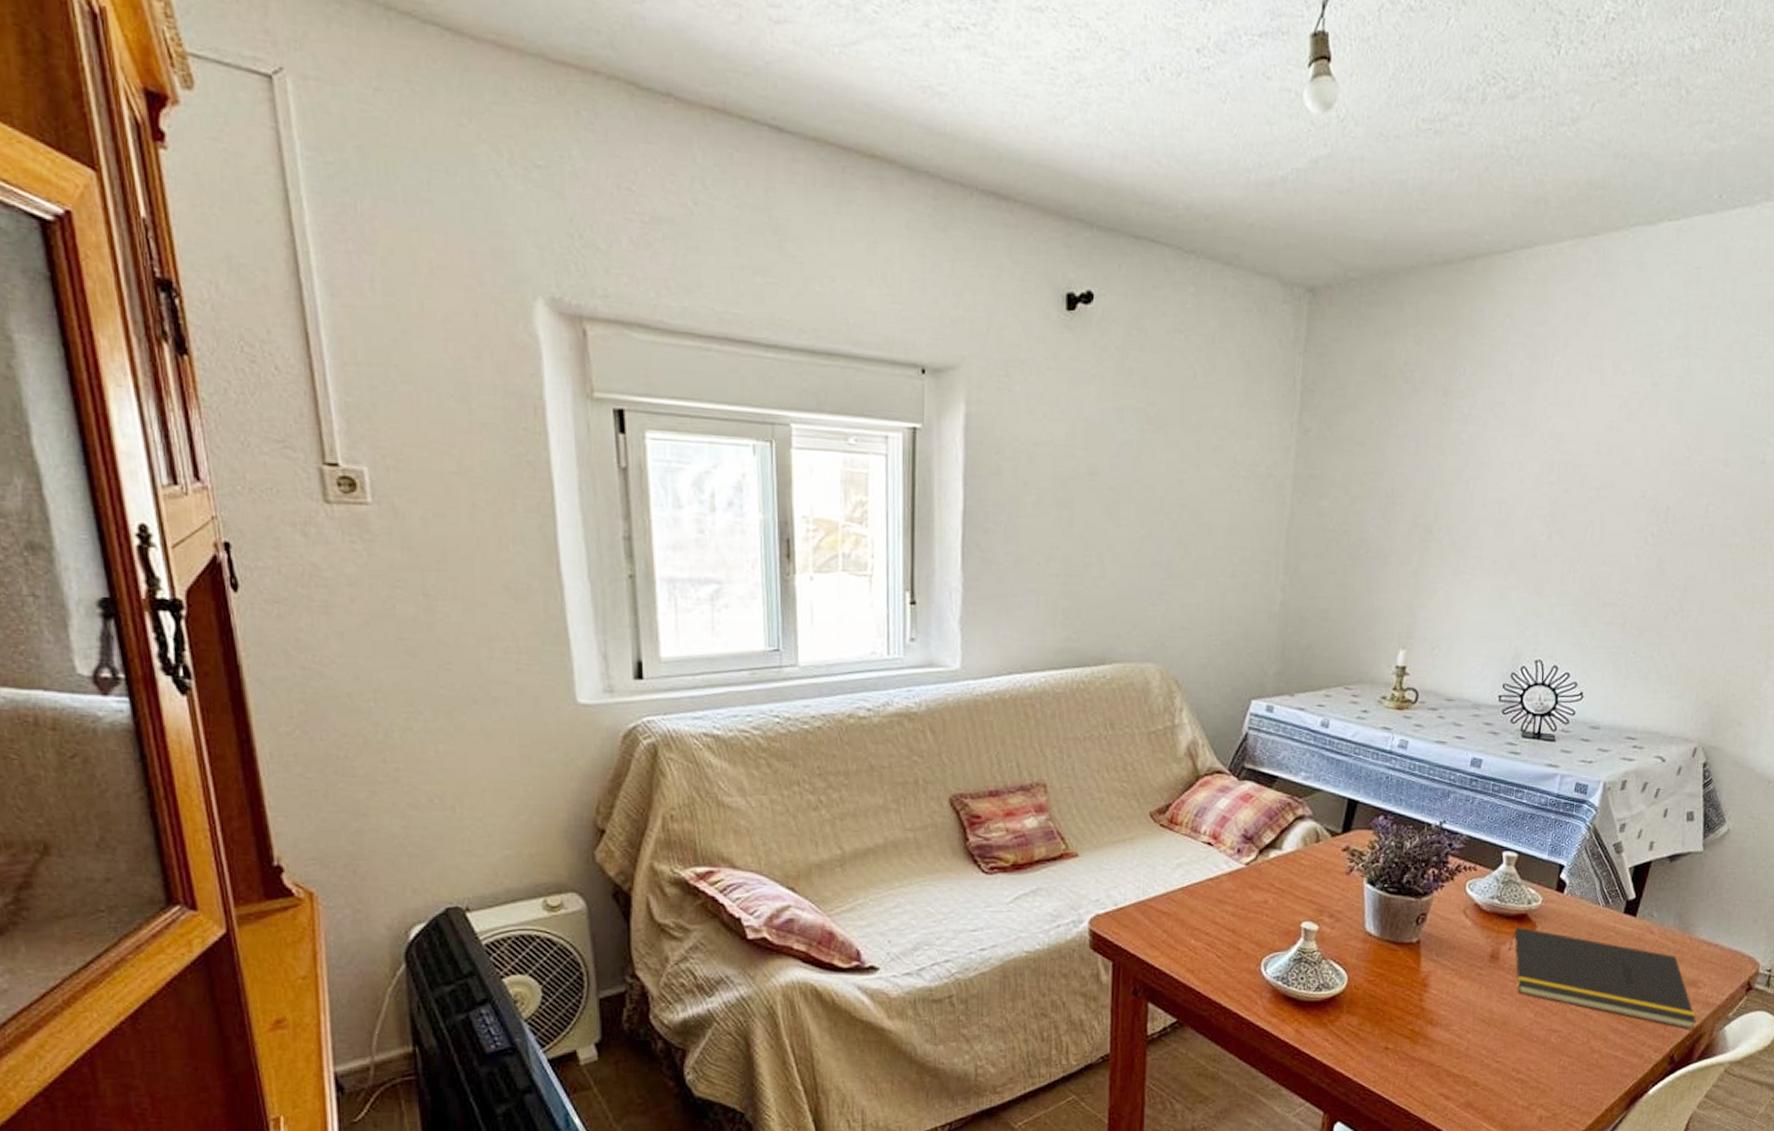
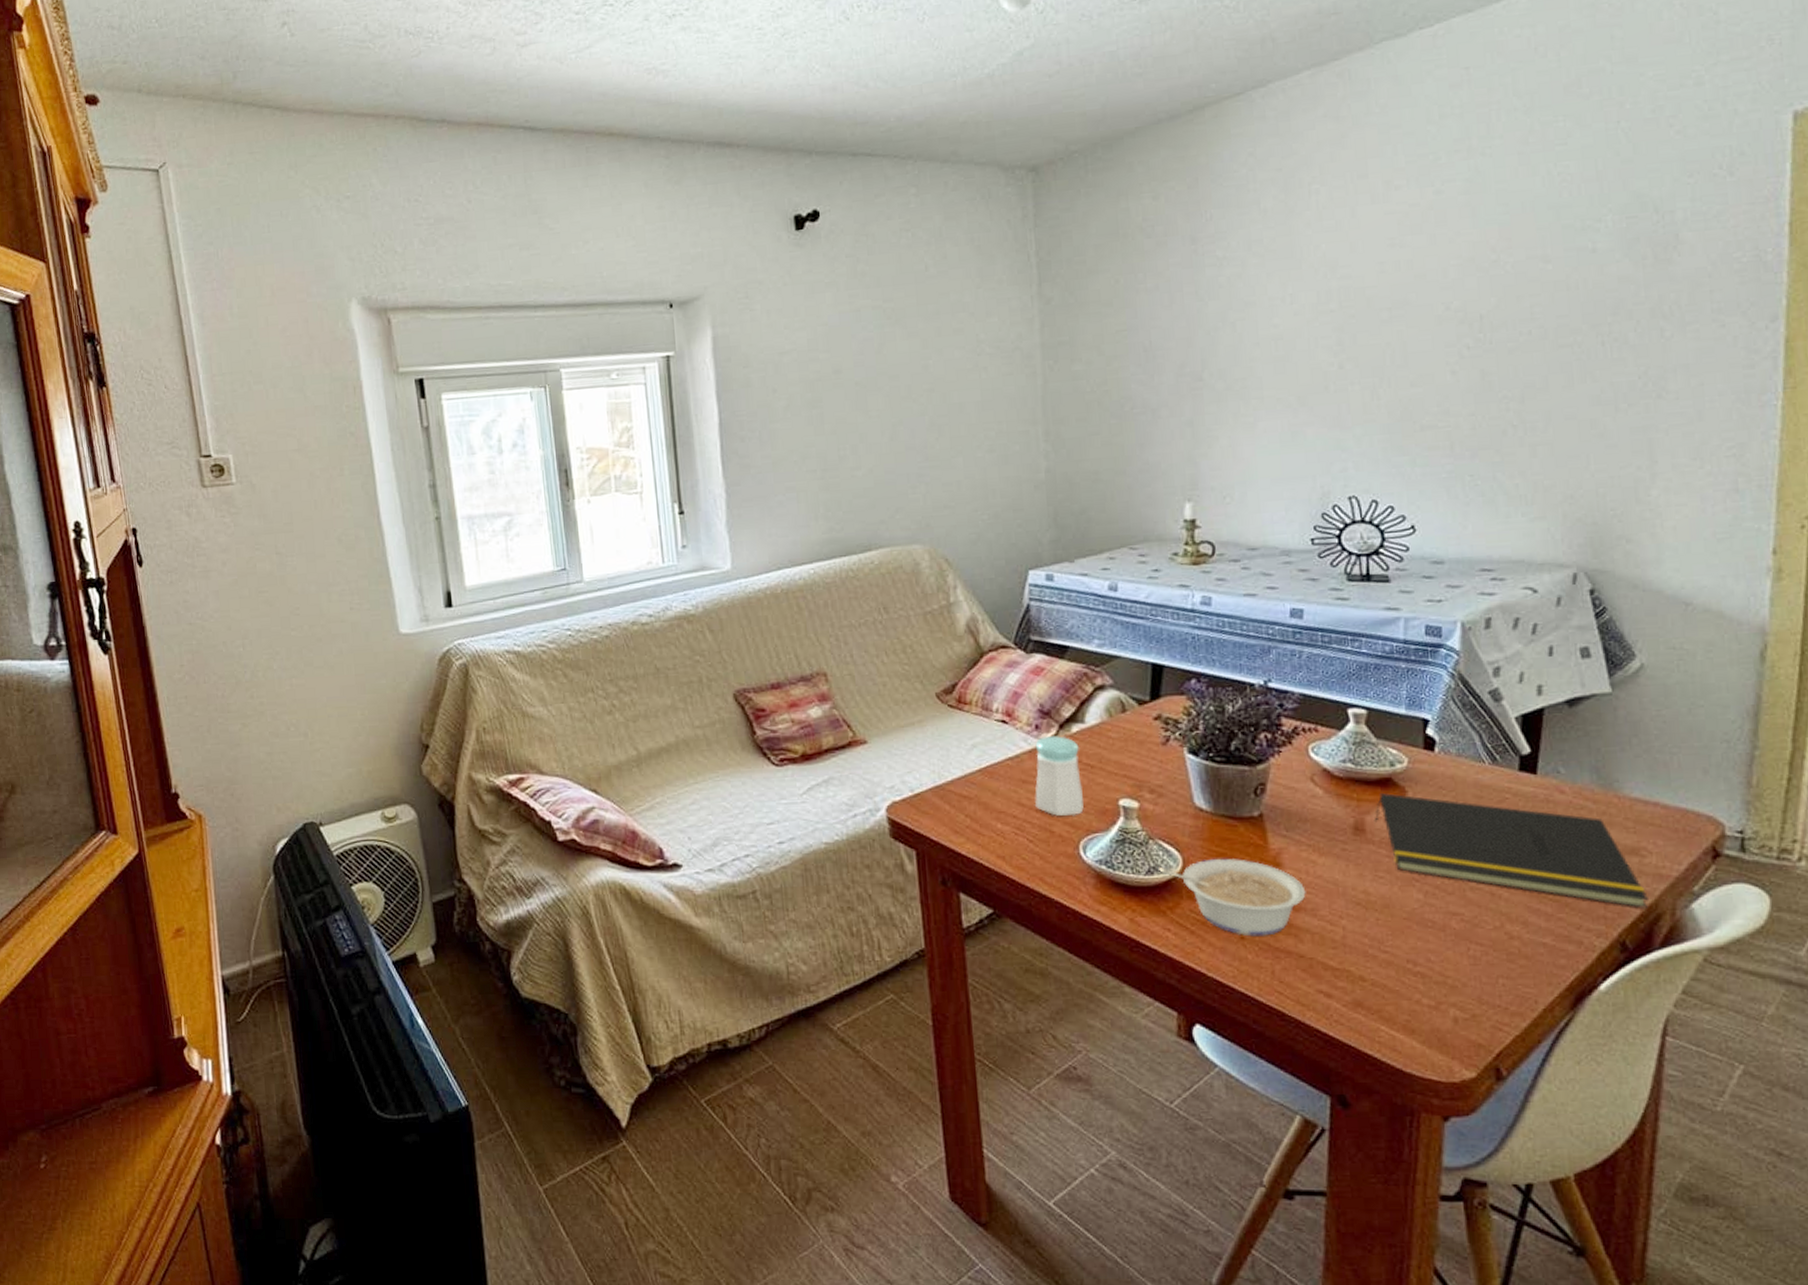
salt shaker: none [1228,859,1274,936] -> present [1035,735,1084,816]
legume: none [1325,978,1444,1047] -> present [1157,858,1306,937]

